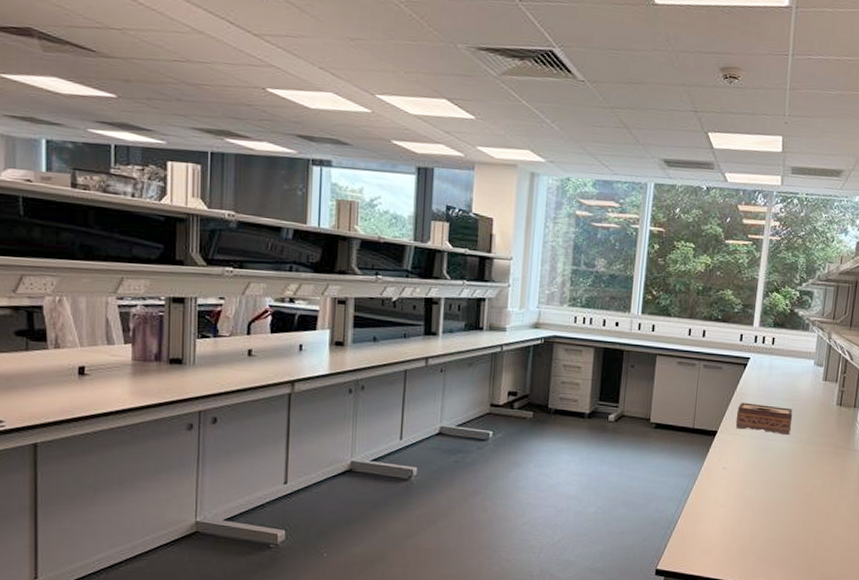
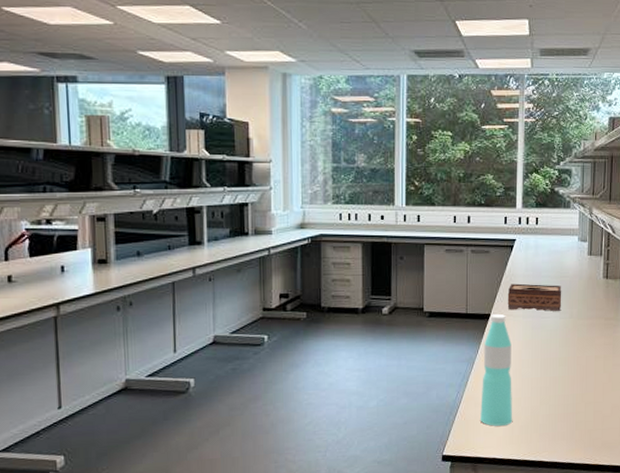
water bottle: none [698,431,737,546] -> present [480,313,513,426]

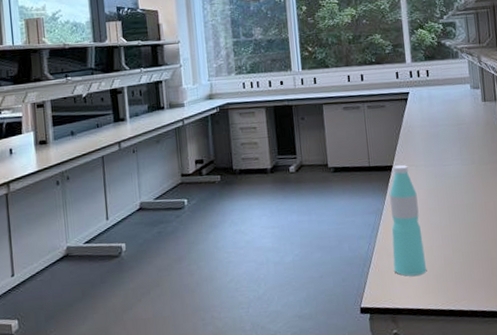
tissue box: present [507,283,562,311] -> none [407,132,462,161]

